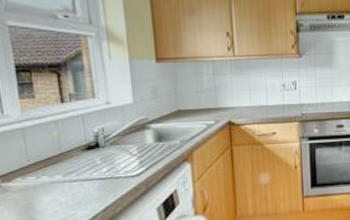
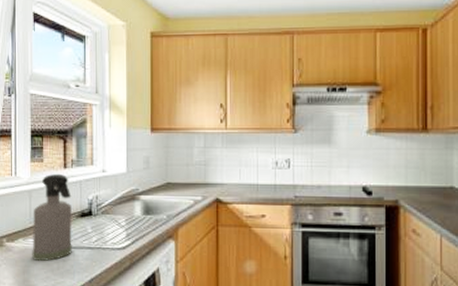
spray bottle: none [29,108,81,197] -> present [32,173,72,261]

